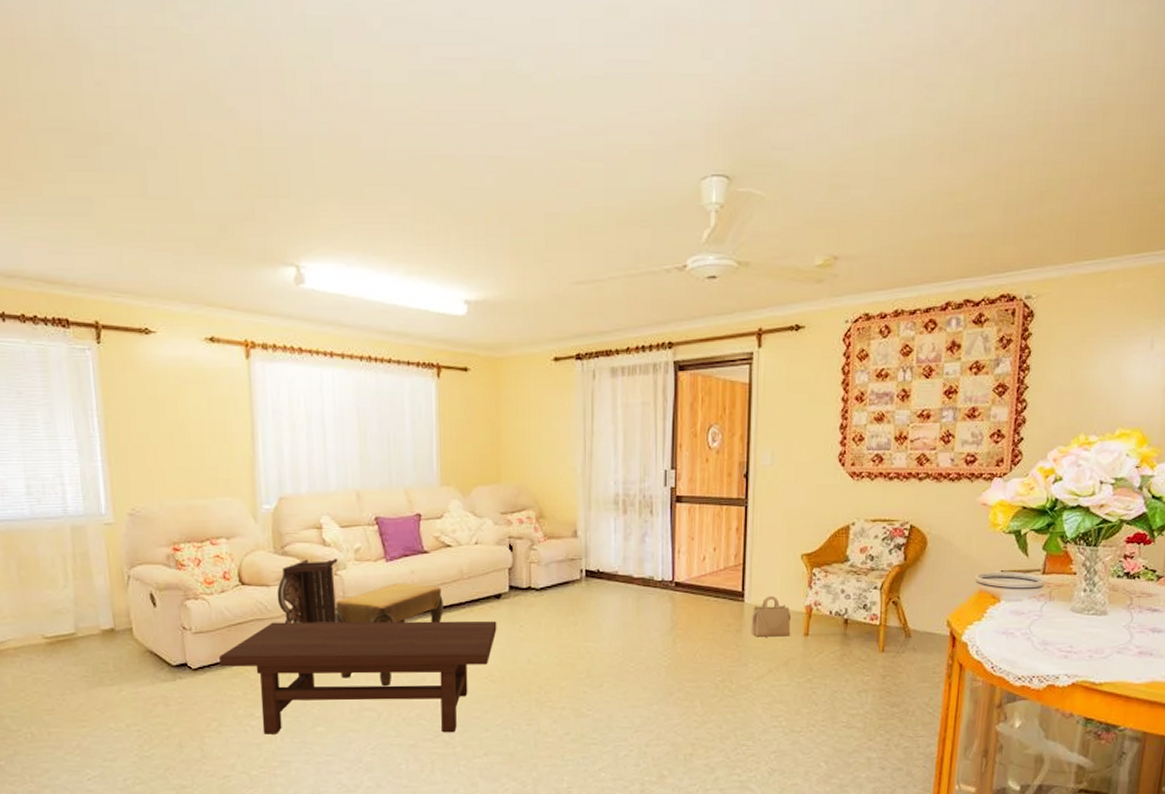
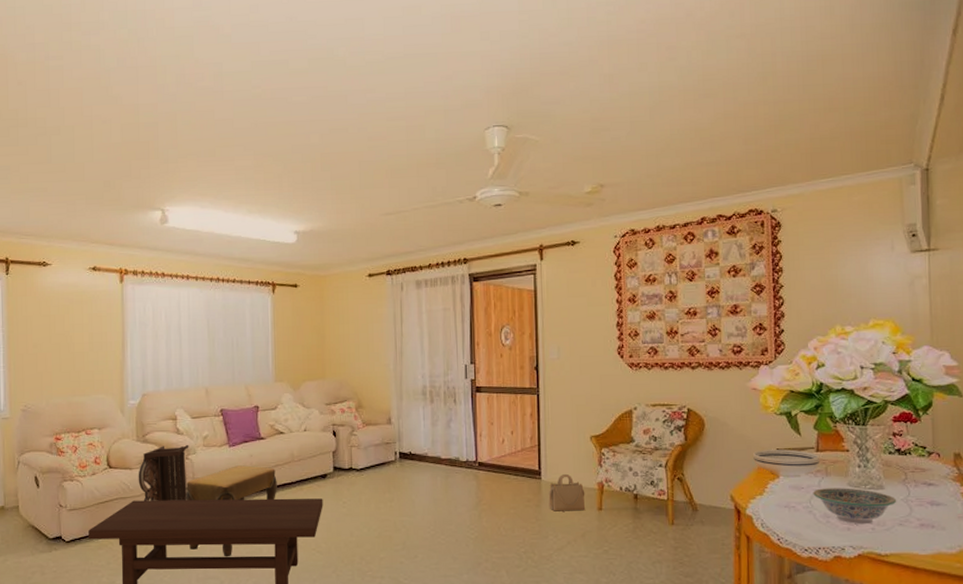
decorative bowl: none [1033,613,1119,652] -> present [813,488,897,525]

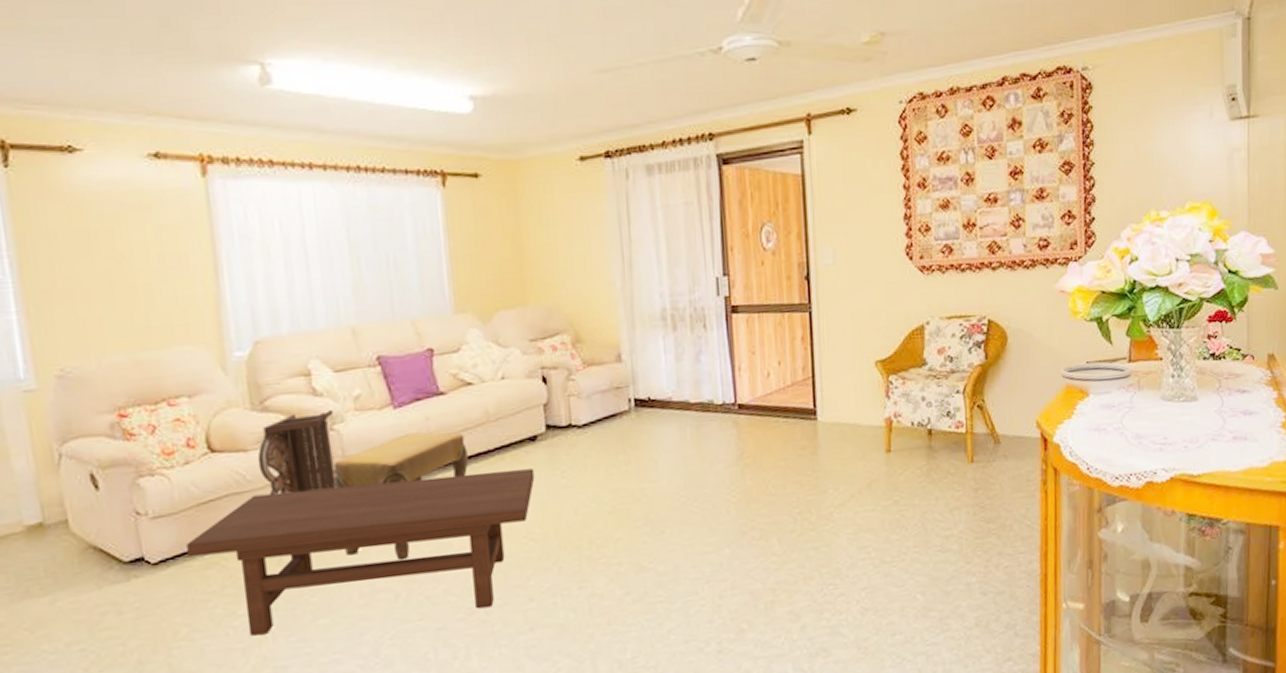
handbag: present [548,473,586,512] -> none [826,410,872,459]
decorative bowl: present [813,488,897,525] -> none [1124,402,1211,443]

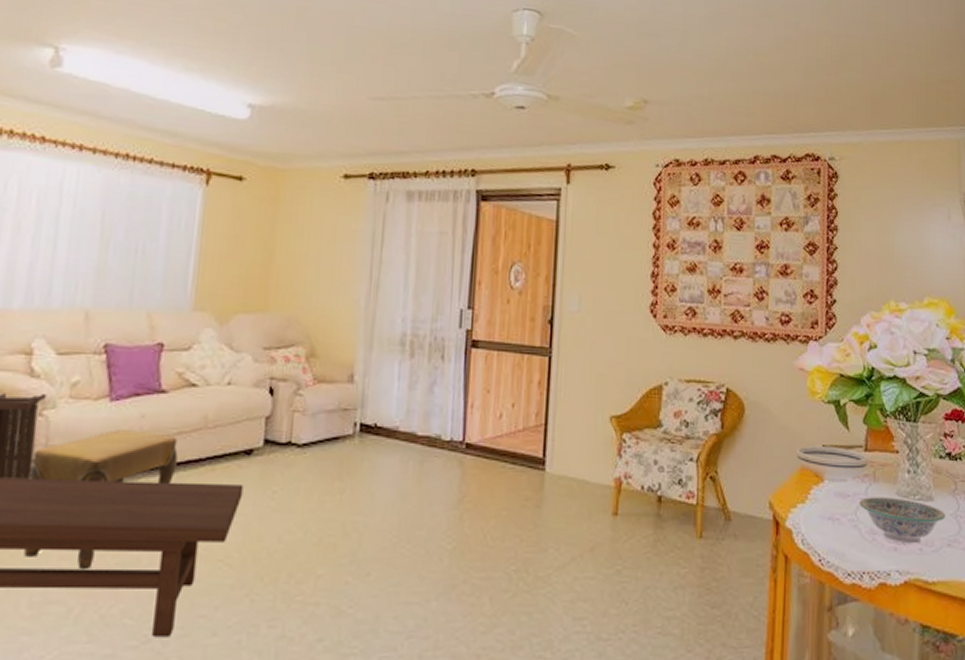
decorative bowl: none [1124,402,1211,443] -> present [859,497,946,544]

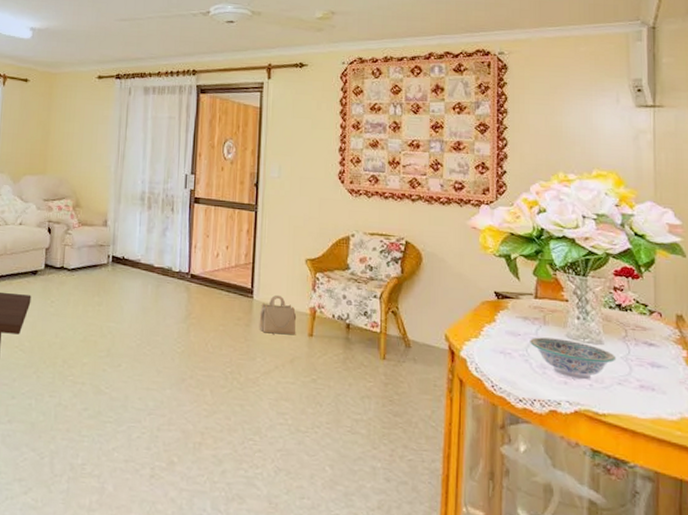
handbag: none [552,464,599,516] -> present [259,294,297,335]
bowl: present [795,446,869,483] -> none [469,291,539,323]

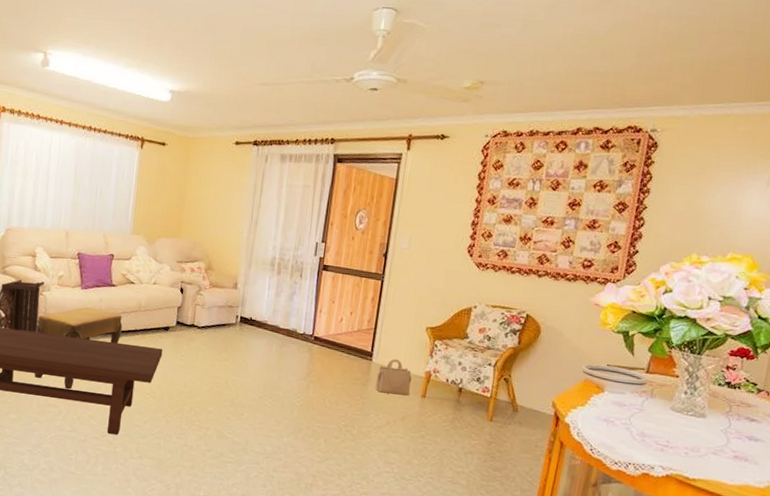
bowl: none [469,291,539,323] -> present [582,363,649,395]
decorative bowl: present [530,337,616,380] -> none [634,408,716,449]

